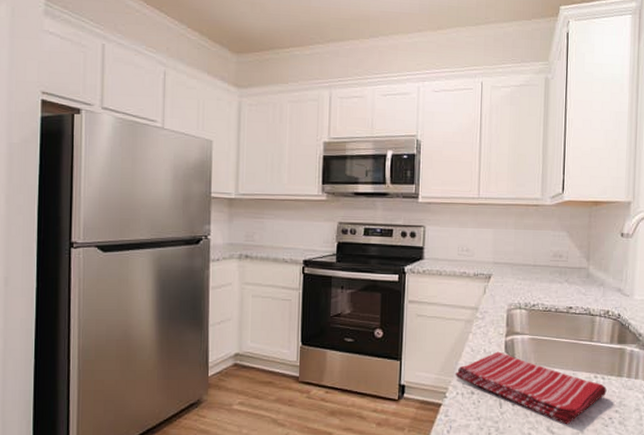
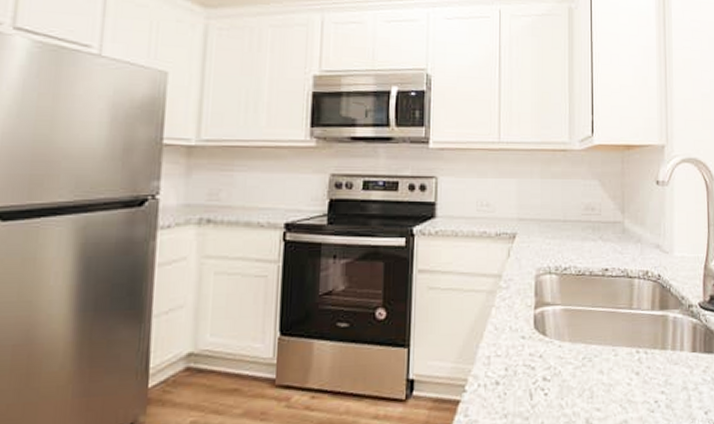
dish towel: present [454,351,607,425] -> none [475,328,650,414]

